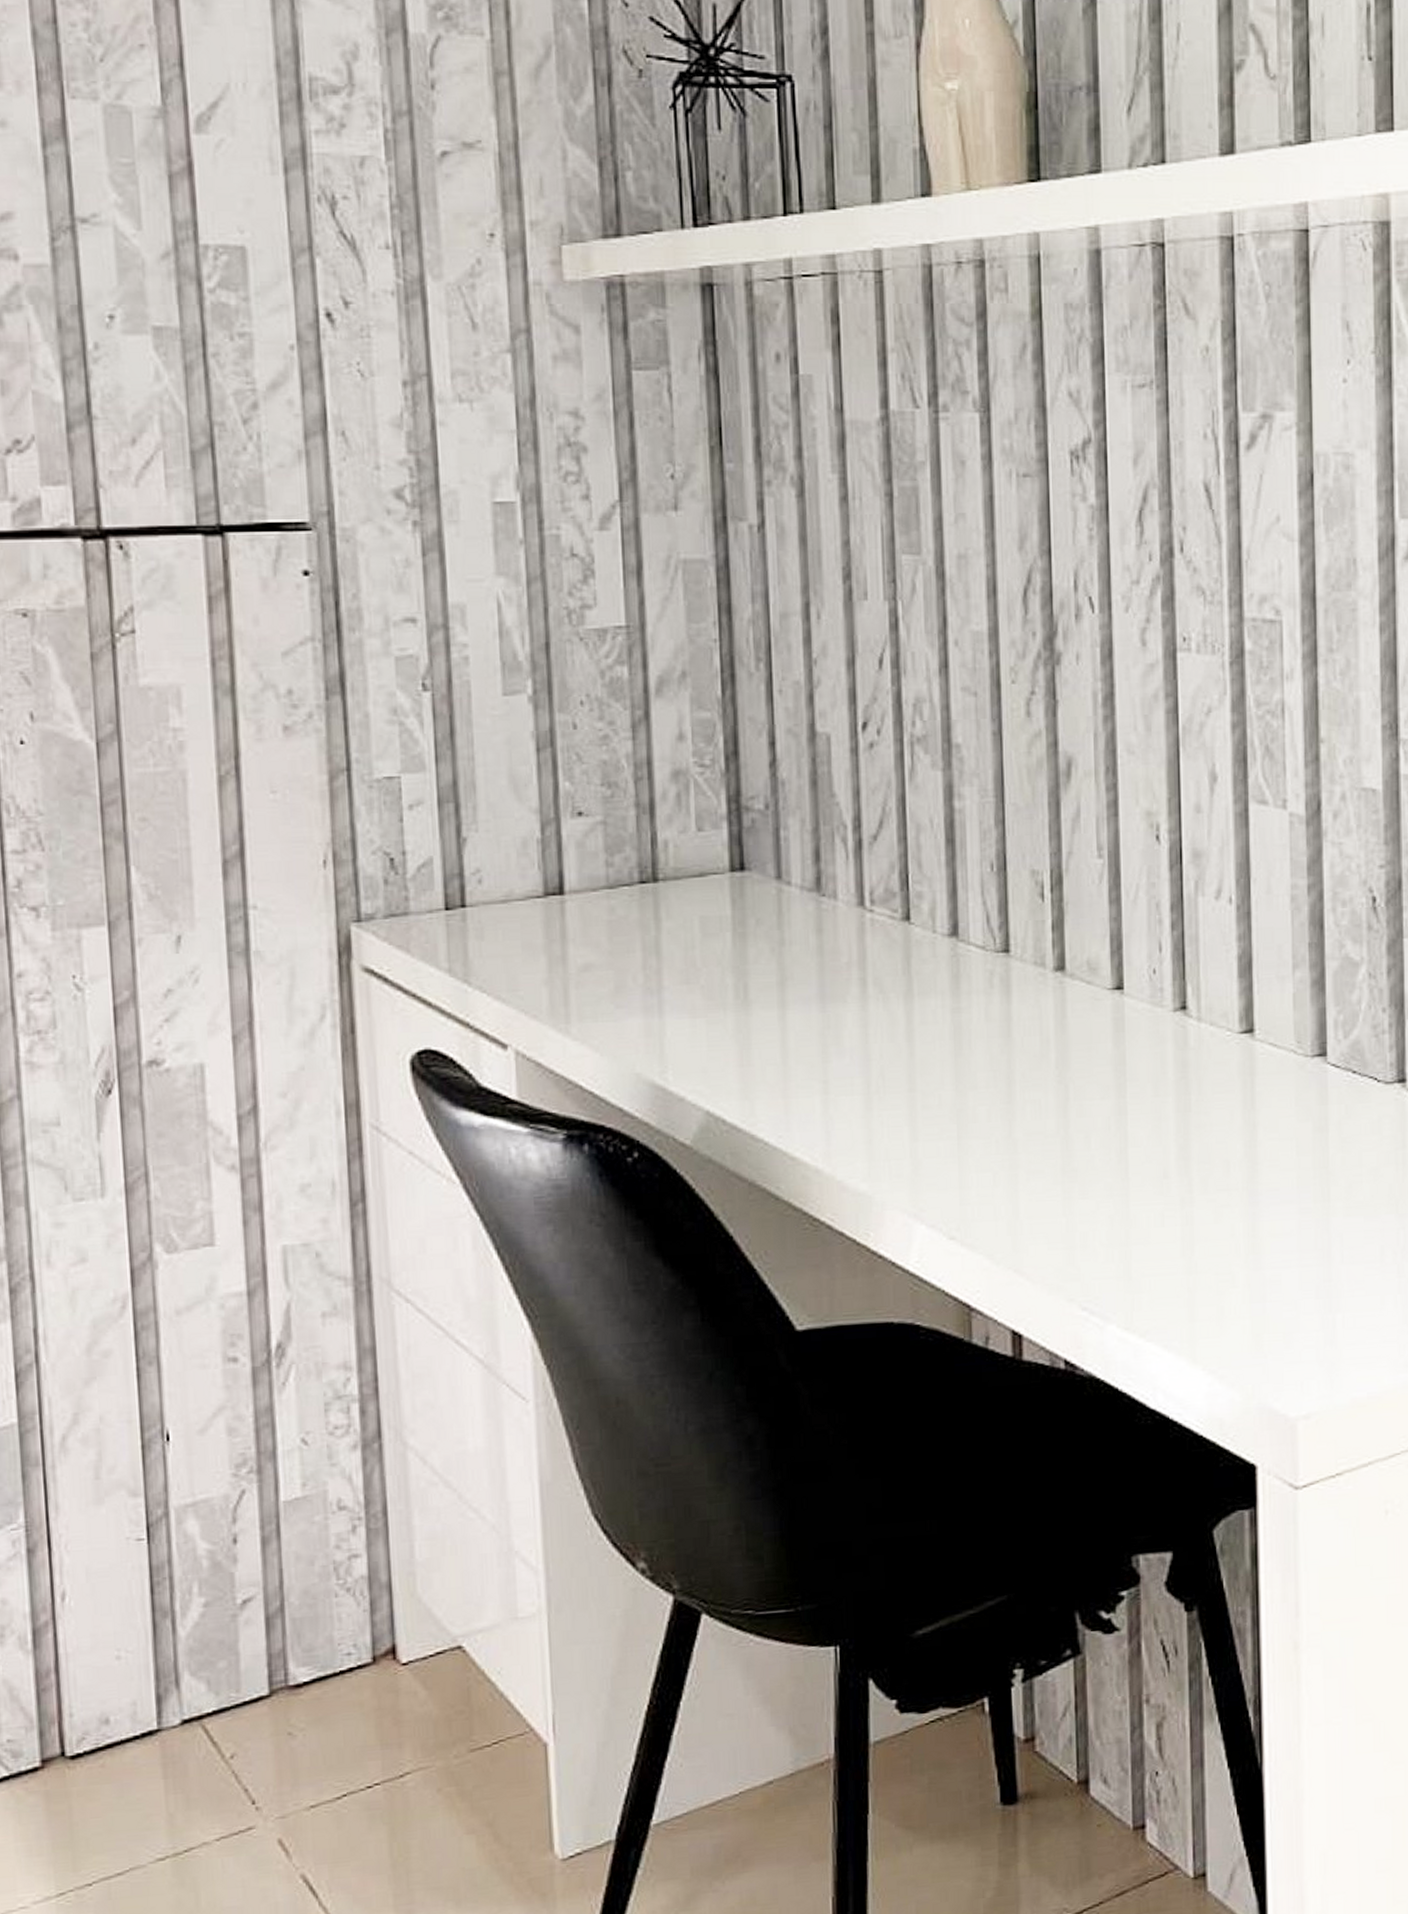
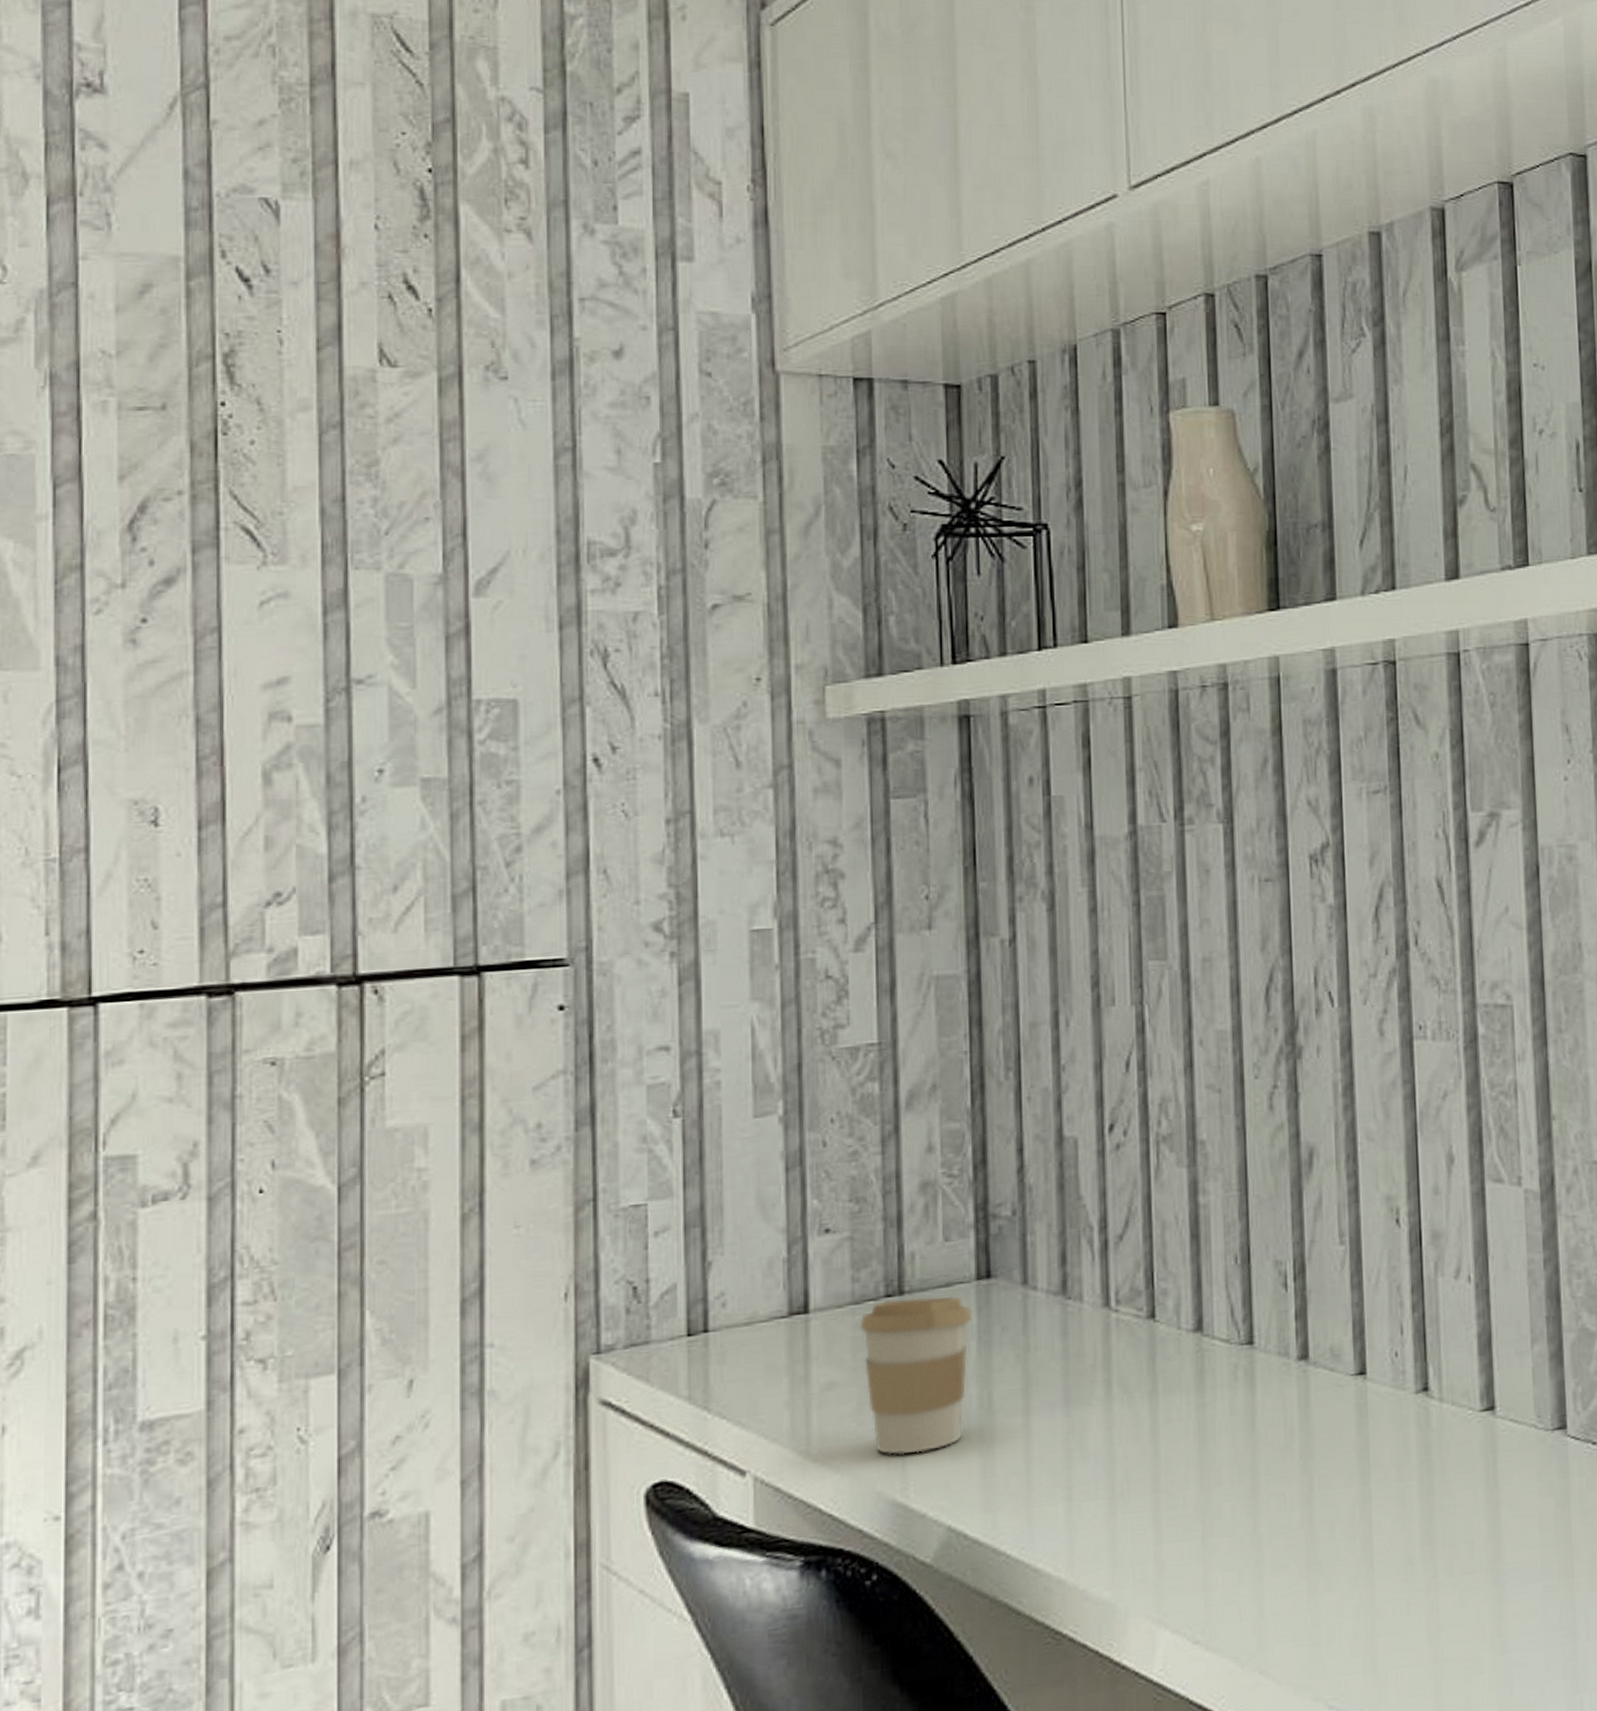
coffee cup: none [614,886,727,1039] -> present [859,1296,973,1455]

